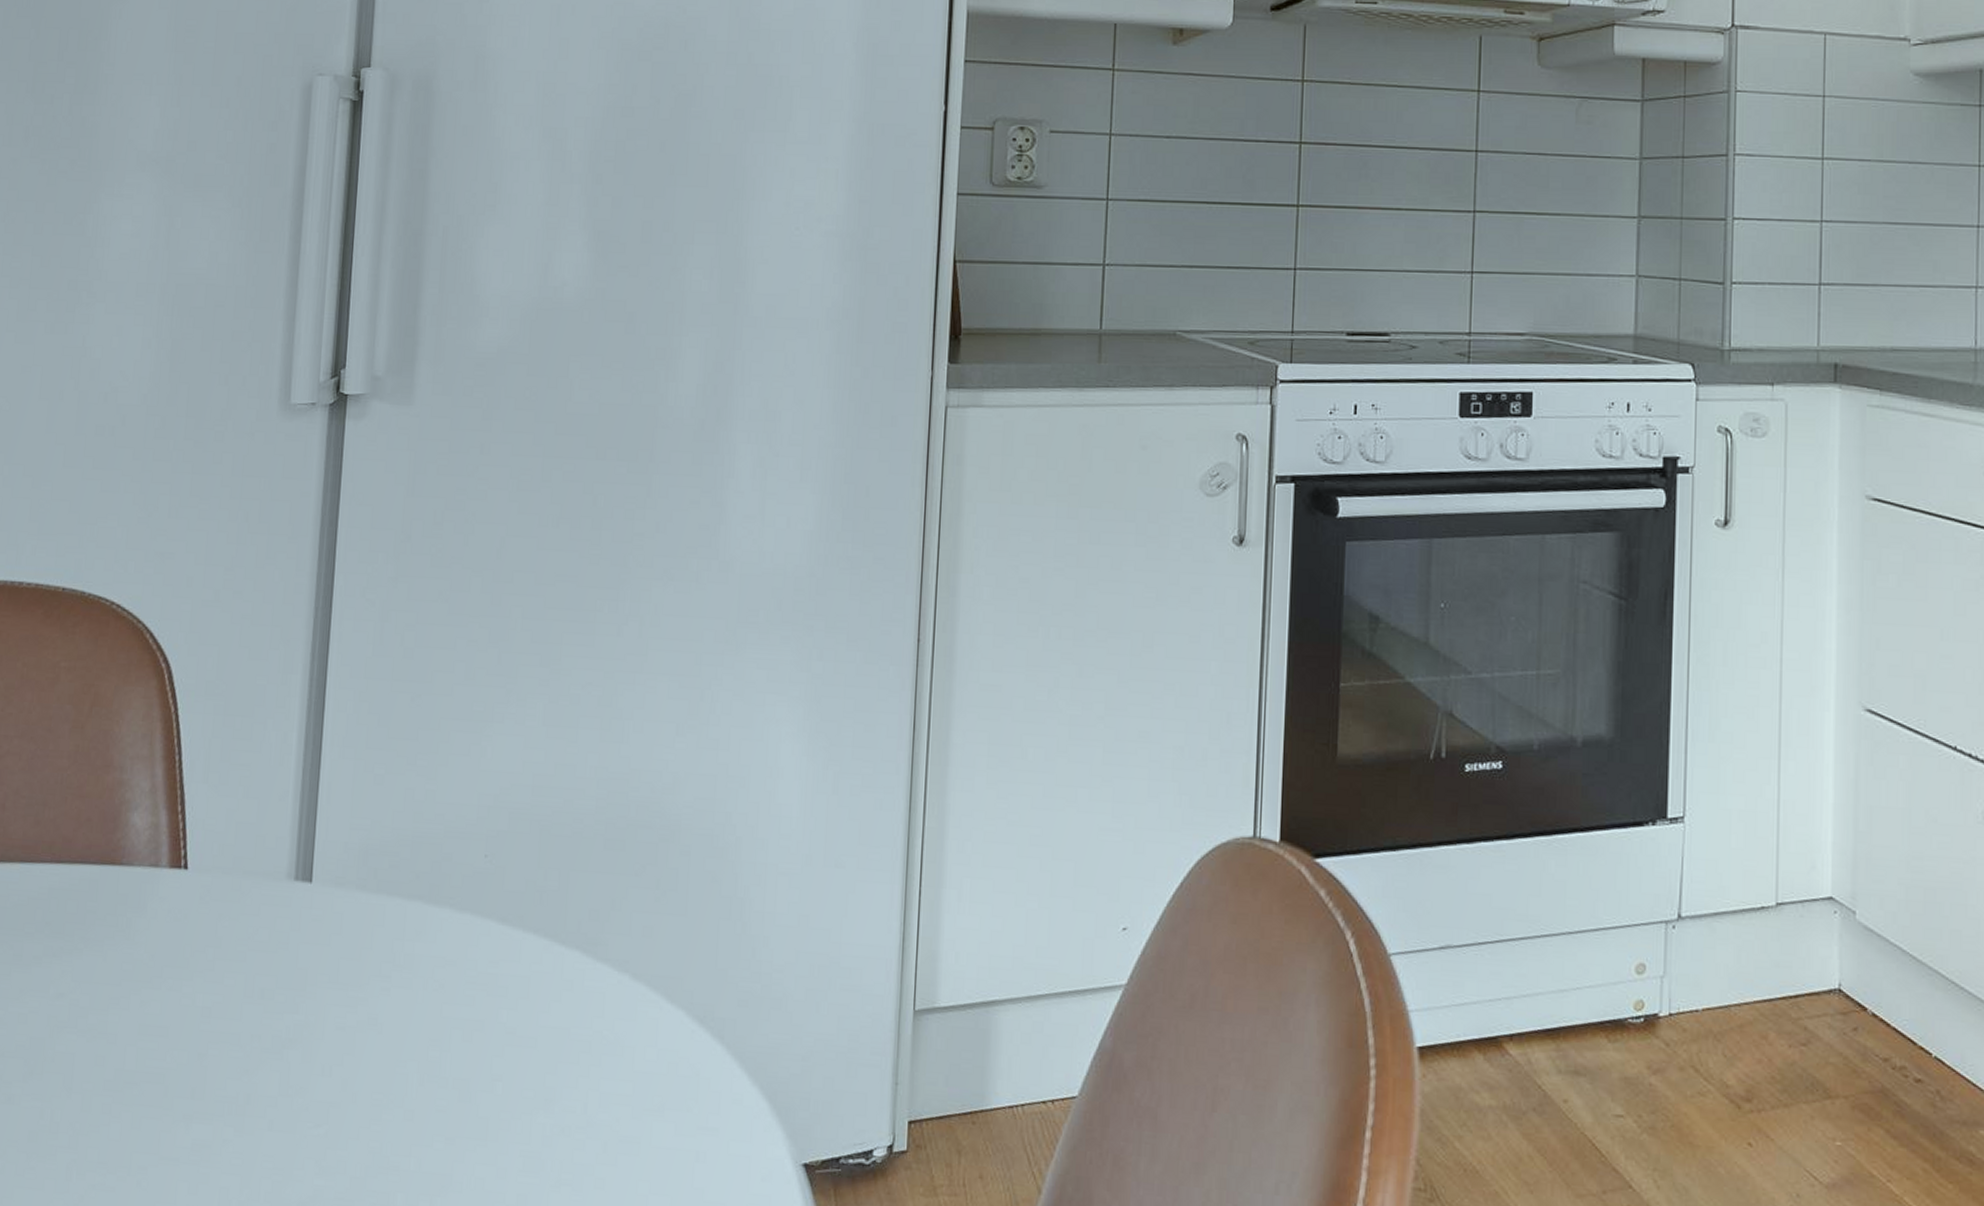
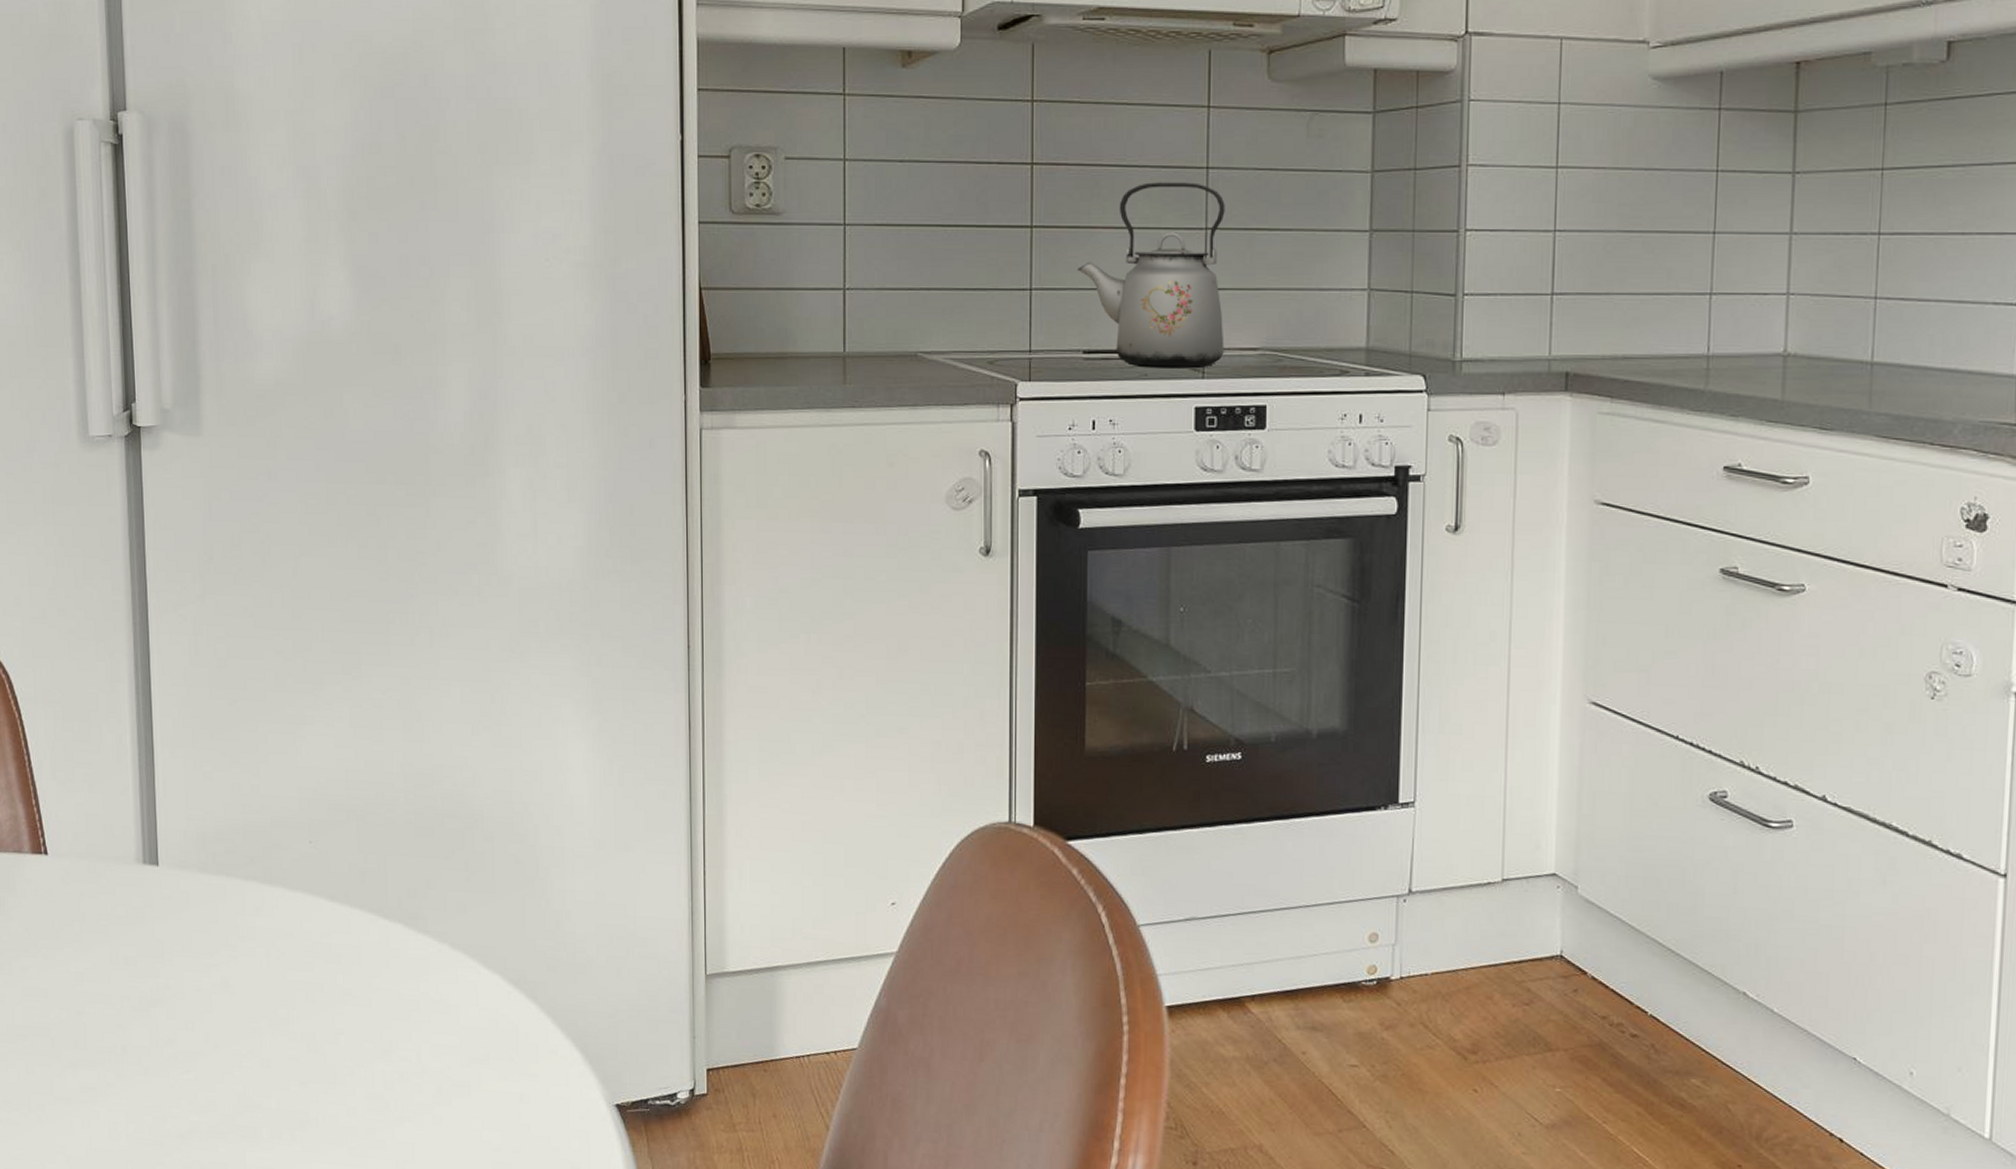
kettle: none [1343,164,1494,353] -> present [1077,182,1225,369]

